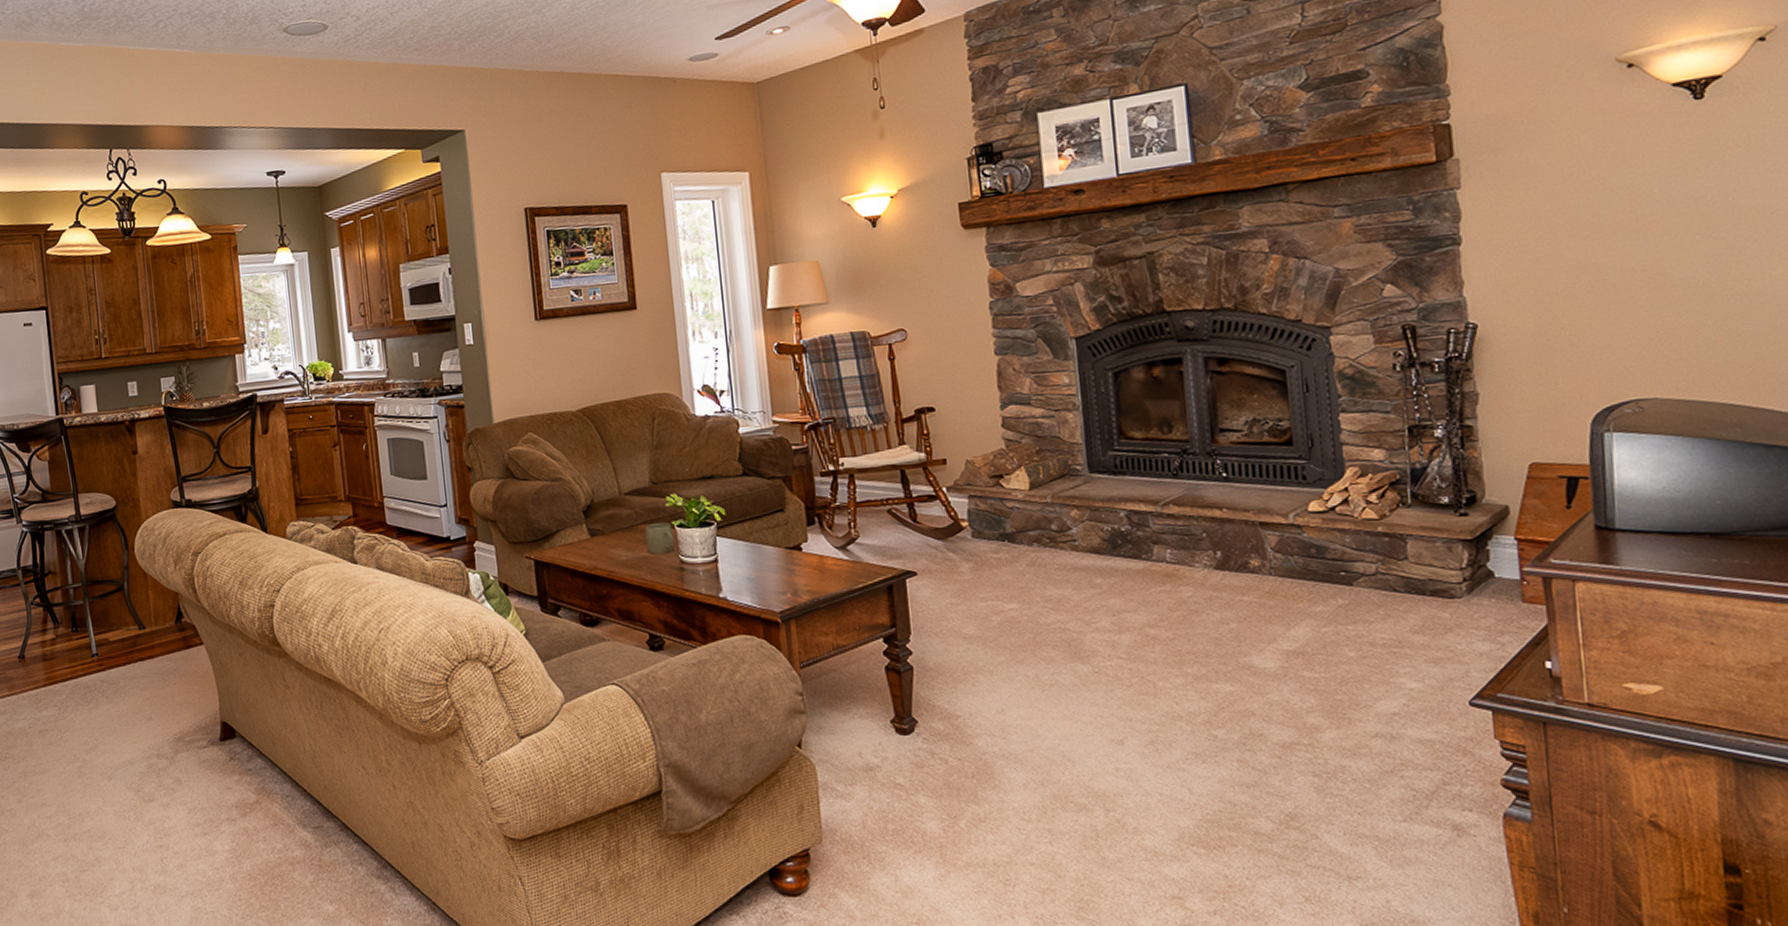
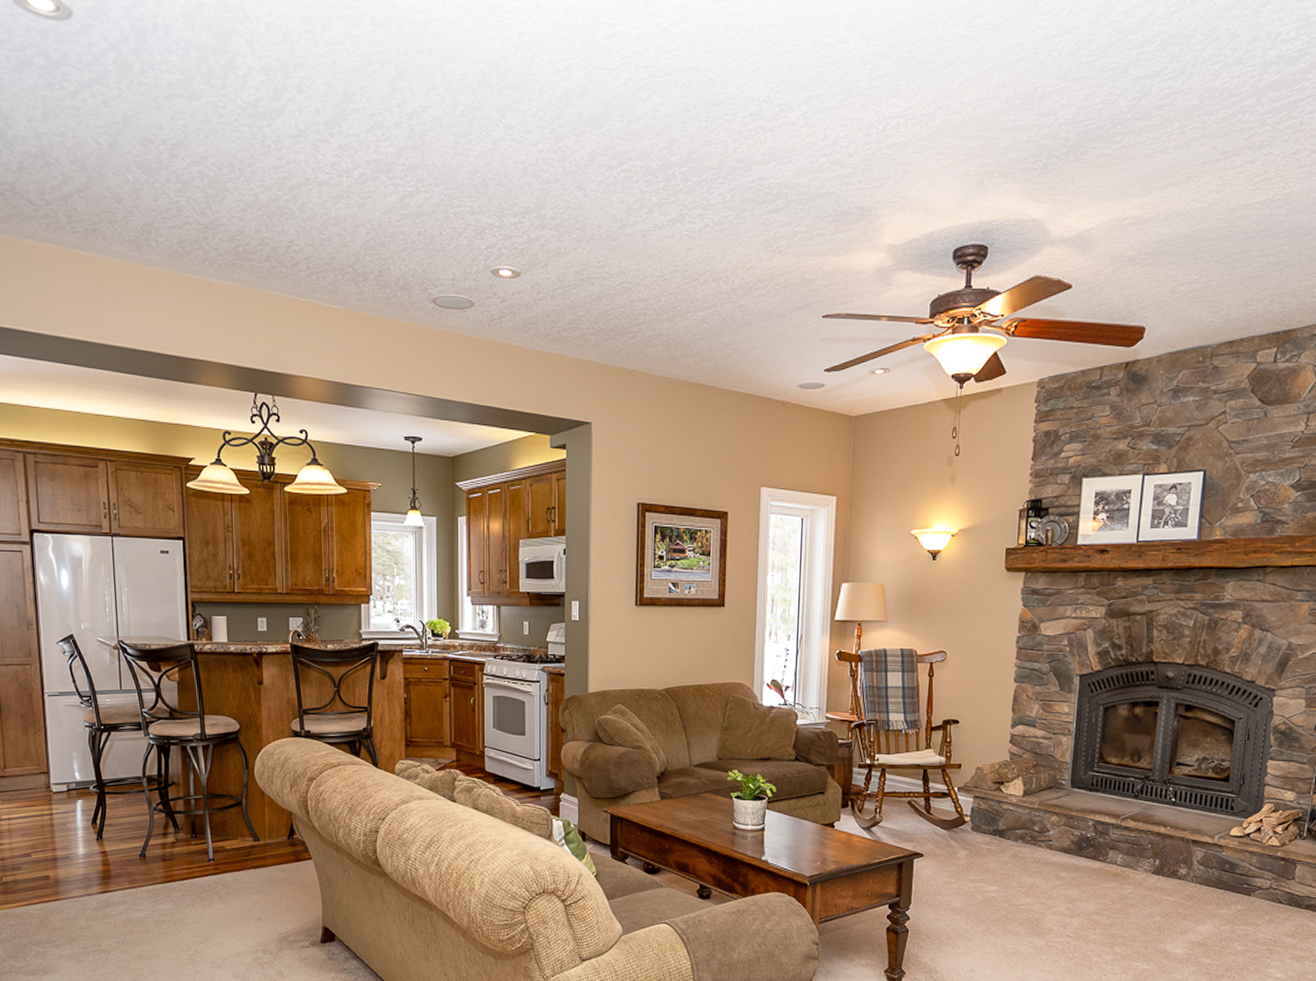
mug: present [644,522,675,556] -> none [706,792,731,821]

